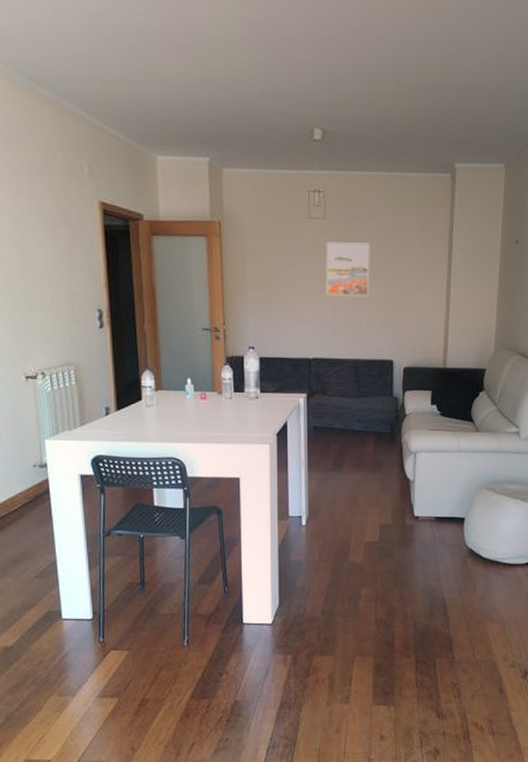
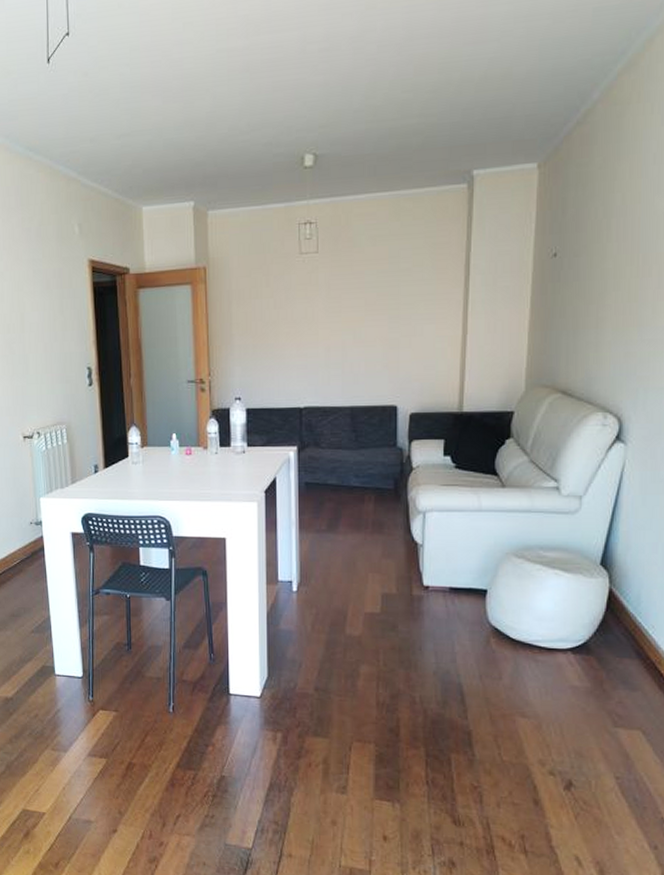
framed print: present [326,242,370,296] -> none [319,274,369,337]

